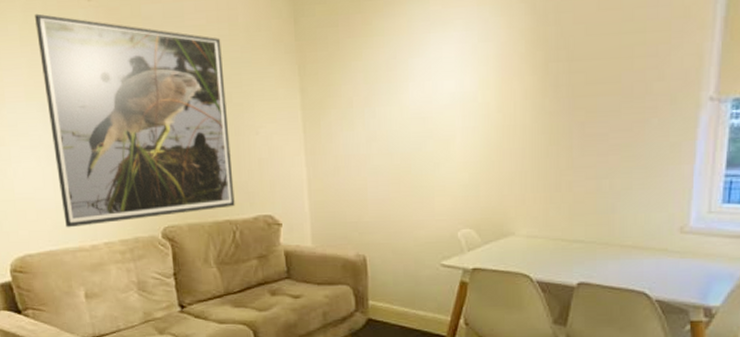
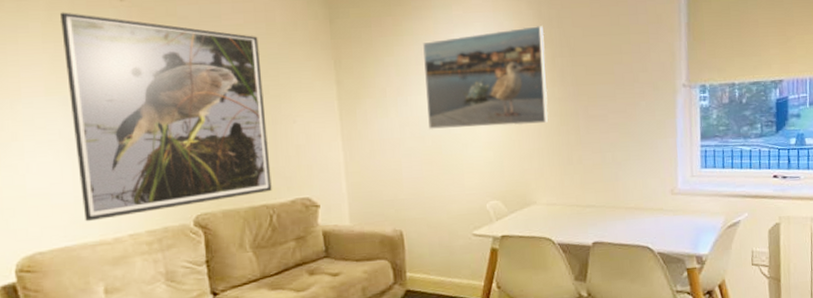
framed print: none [395,23,538,147] -> present [423,26,549,130]

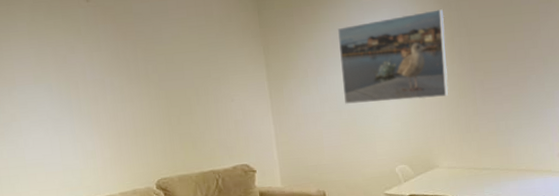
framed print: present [60,12,272,222] -> none [41,13,217,186]

